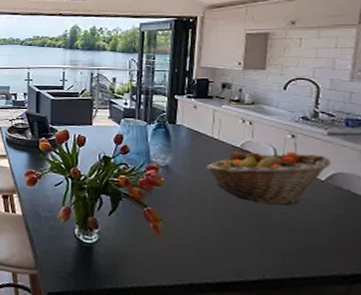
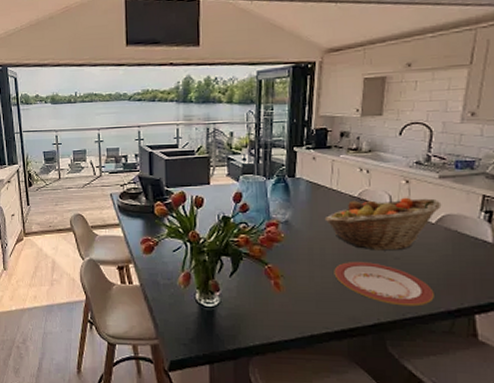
plate: none [215,212,326,267] -> present [334,262,434,307]

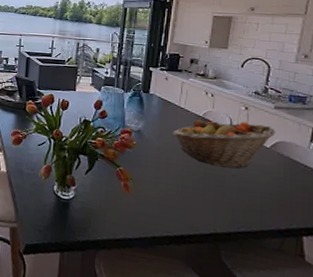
plate: present [334,262,434,307] -> none [177,173,266,222]

